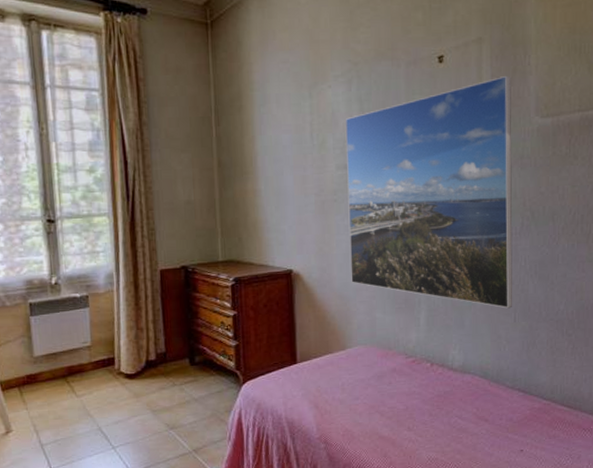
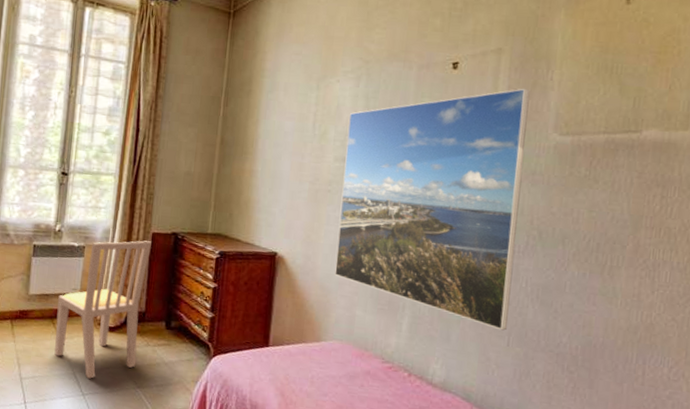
dining chair: none [67,279,164,431] -> present [54,240,152,379]

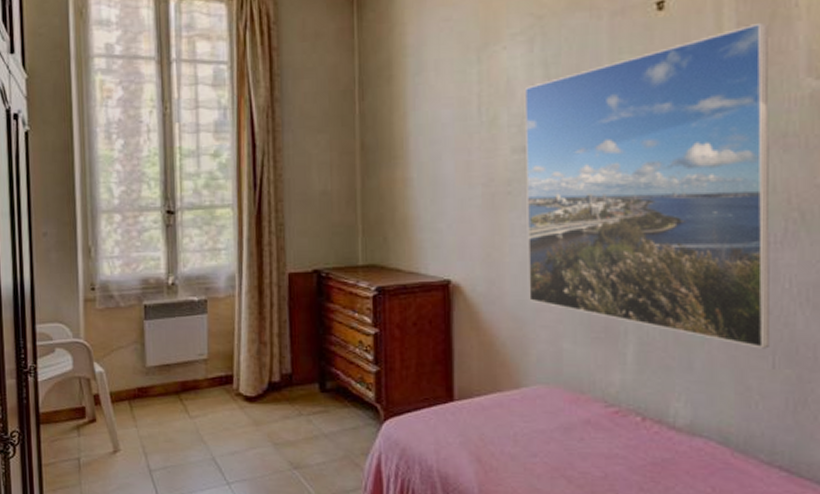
dining chair: present [54,240,152,379] -> none [181,284,289,463]

